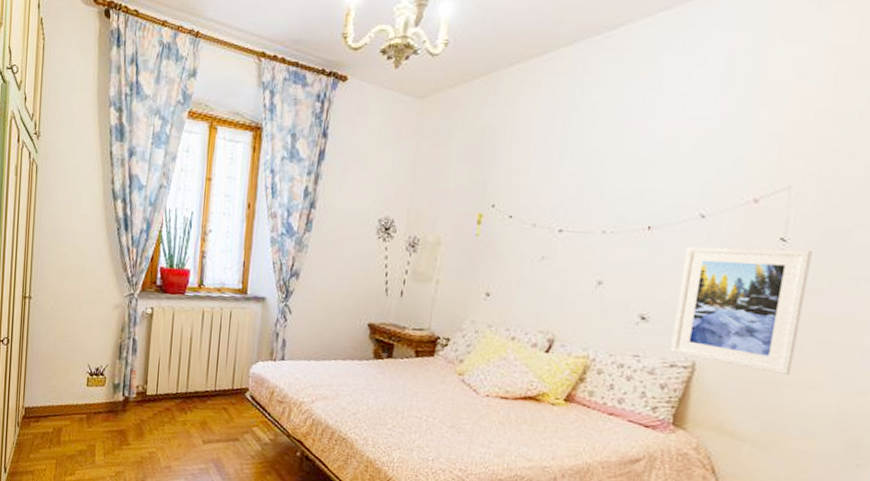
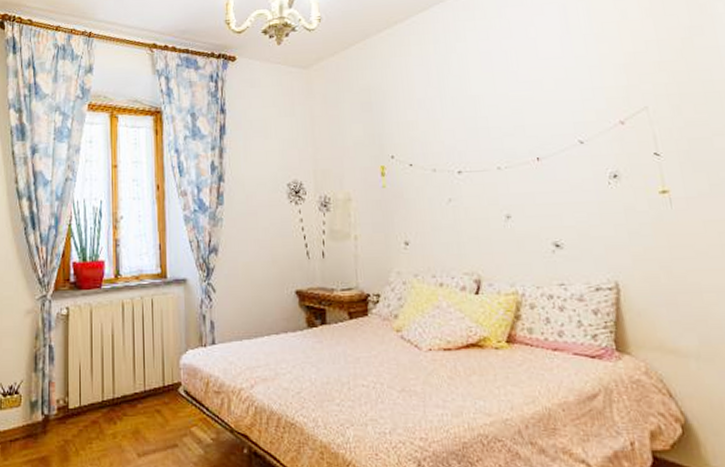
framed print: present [670,246,812,376] -> none [576,161,707,283]

